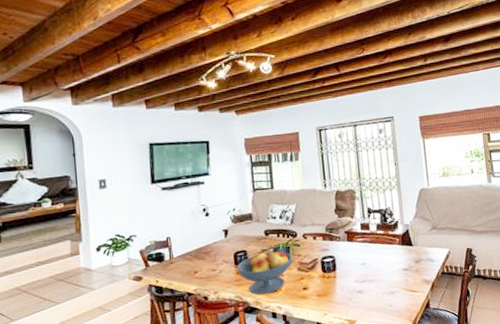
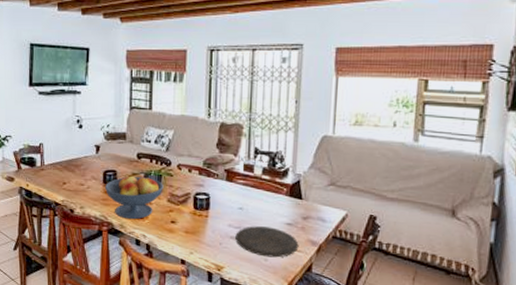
plate: none [362,275,416,303] -> present [235,226,299,258]

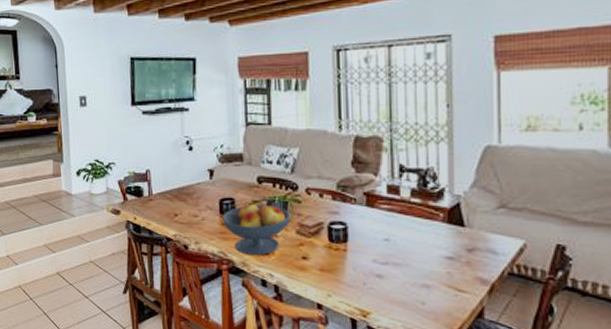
plate: present [235,226,299,258] -> none [382,261,465,301]

